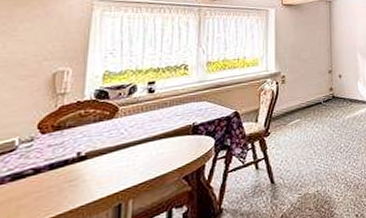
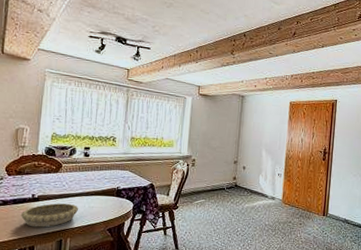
decorative bowl: none [60,154,144,196] -> present [20,203,79,228]

